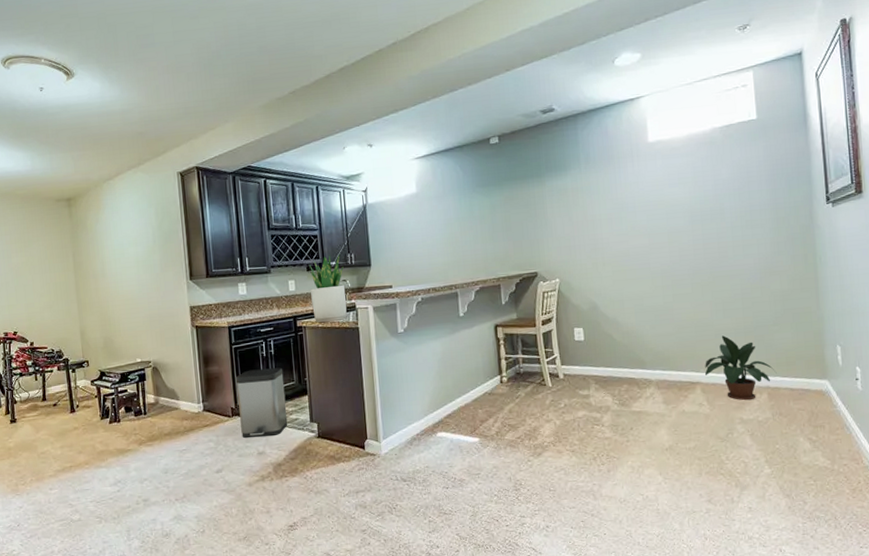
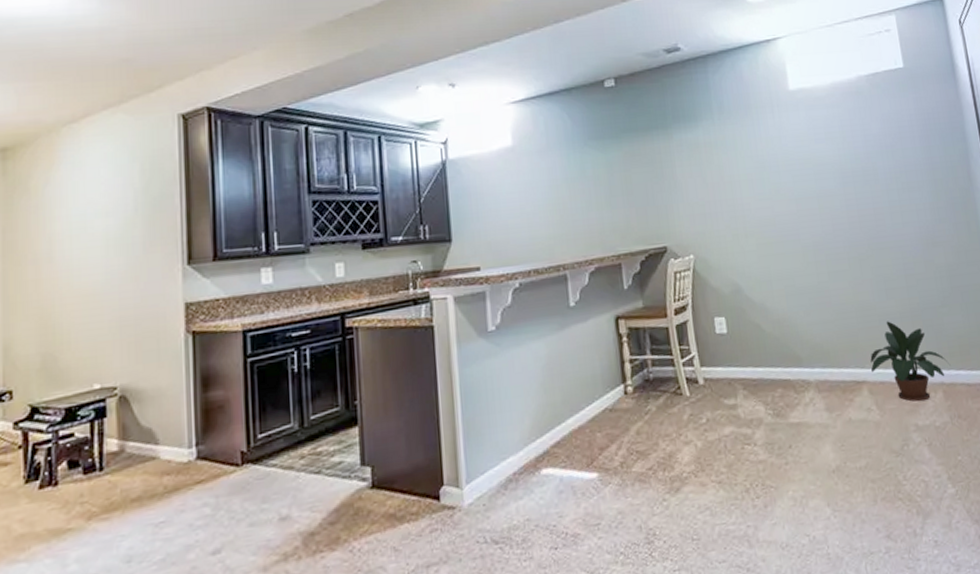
pedal bin: present [235,367,288,438] -> none [250,387,327,496]
planter: present [309,254,347,323] -> none [366,226,418,322]

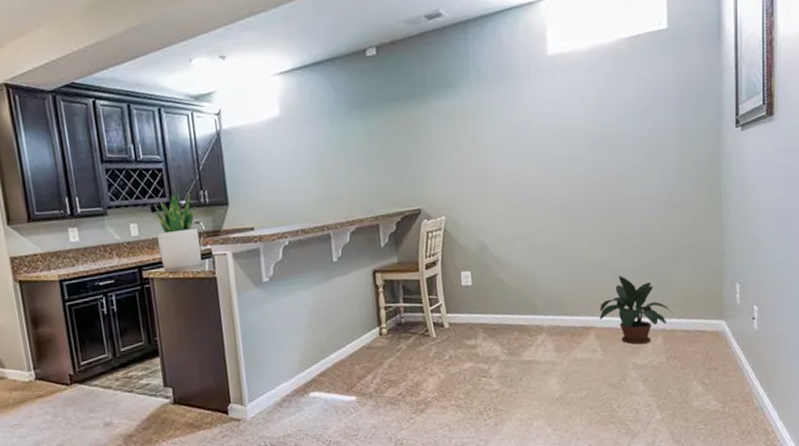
planter: none [366,226,418,322] -> present [154,191,202,274]

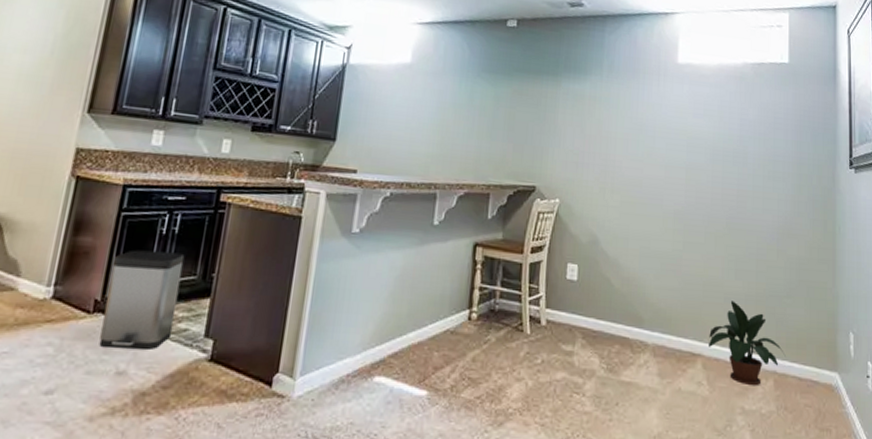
pedal bin: none [72,326,138,408] -> present [99,249,185,349]
planter: present [154,191,202,274] -> none [245,115,300,204]

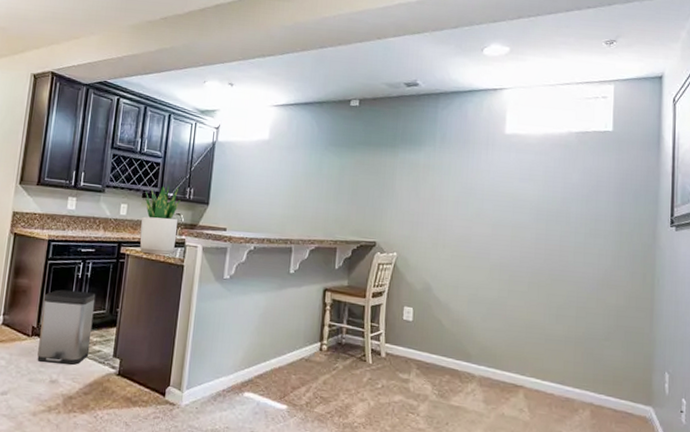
planter: none [245,115,300,204] -> present [139,184,181,255]
potted plant: present [709,300,786,385] -> none [530,341,602,414]

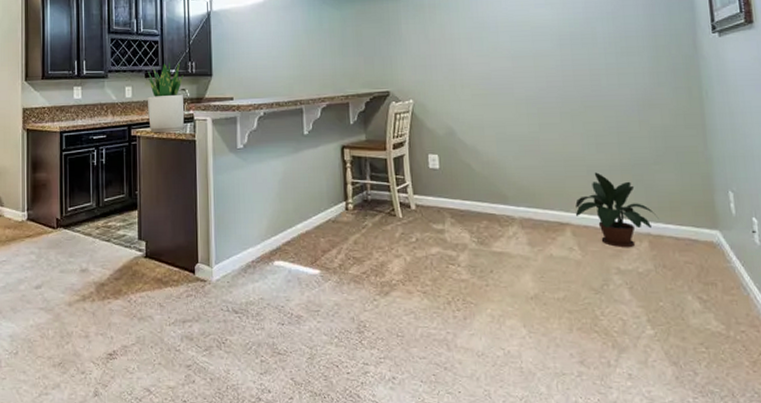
pedal bin: present [37,289,96,365] -> none [63,178,115,252]
potted plant: none [530,341,602,414] -> present [575,172,659,247]

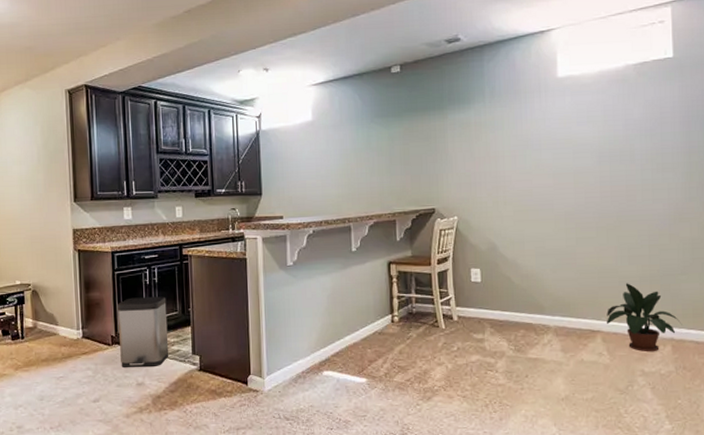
pedal bin: none [63,178,115,252] -> present [117,296,169,367]
planter: present [148,61,185,133] -> none [198,181,235,252]

